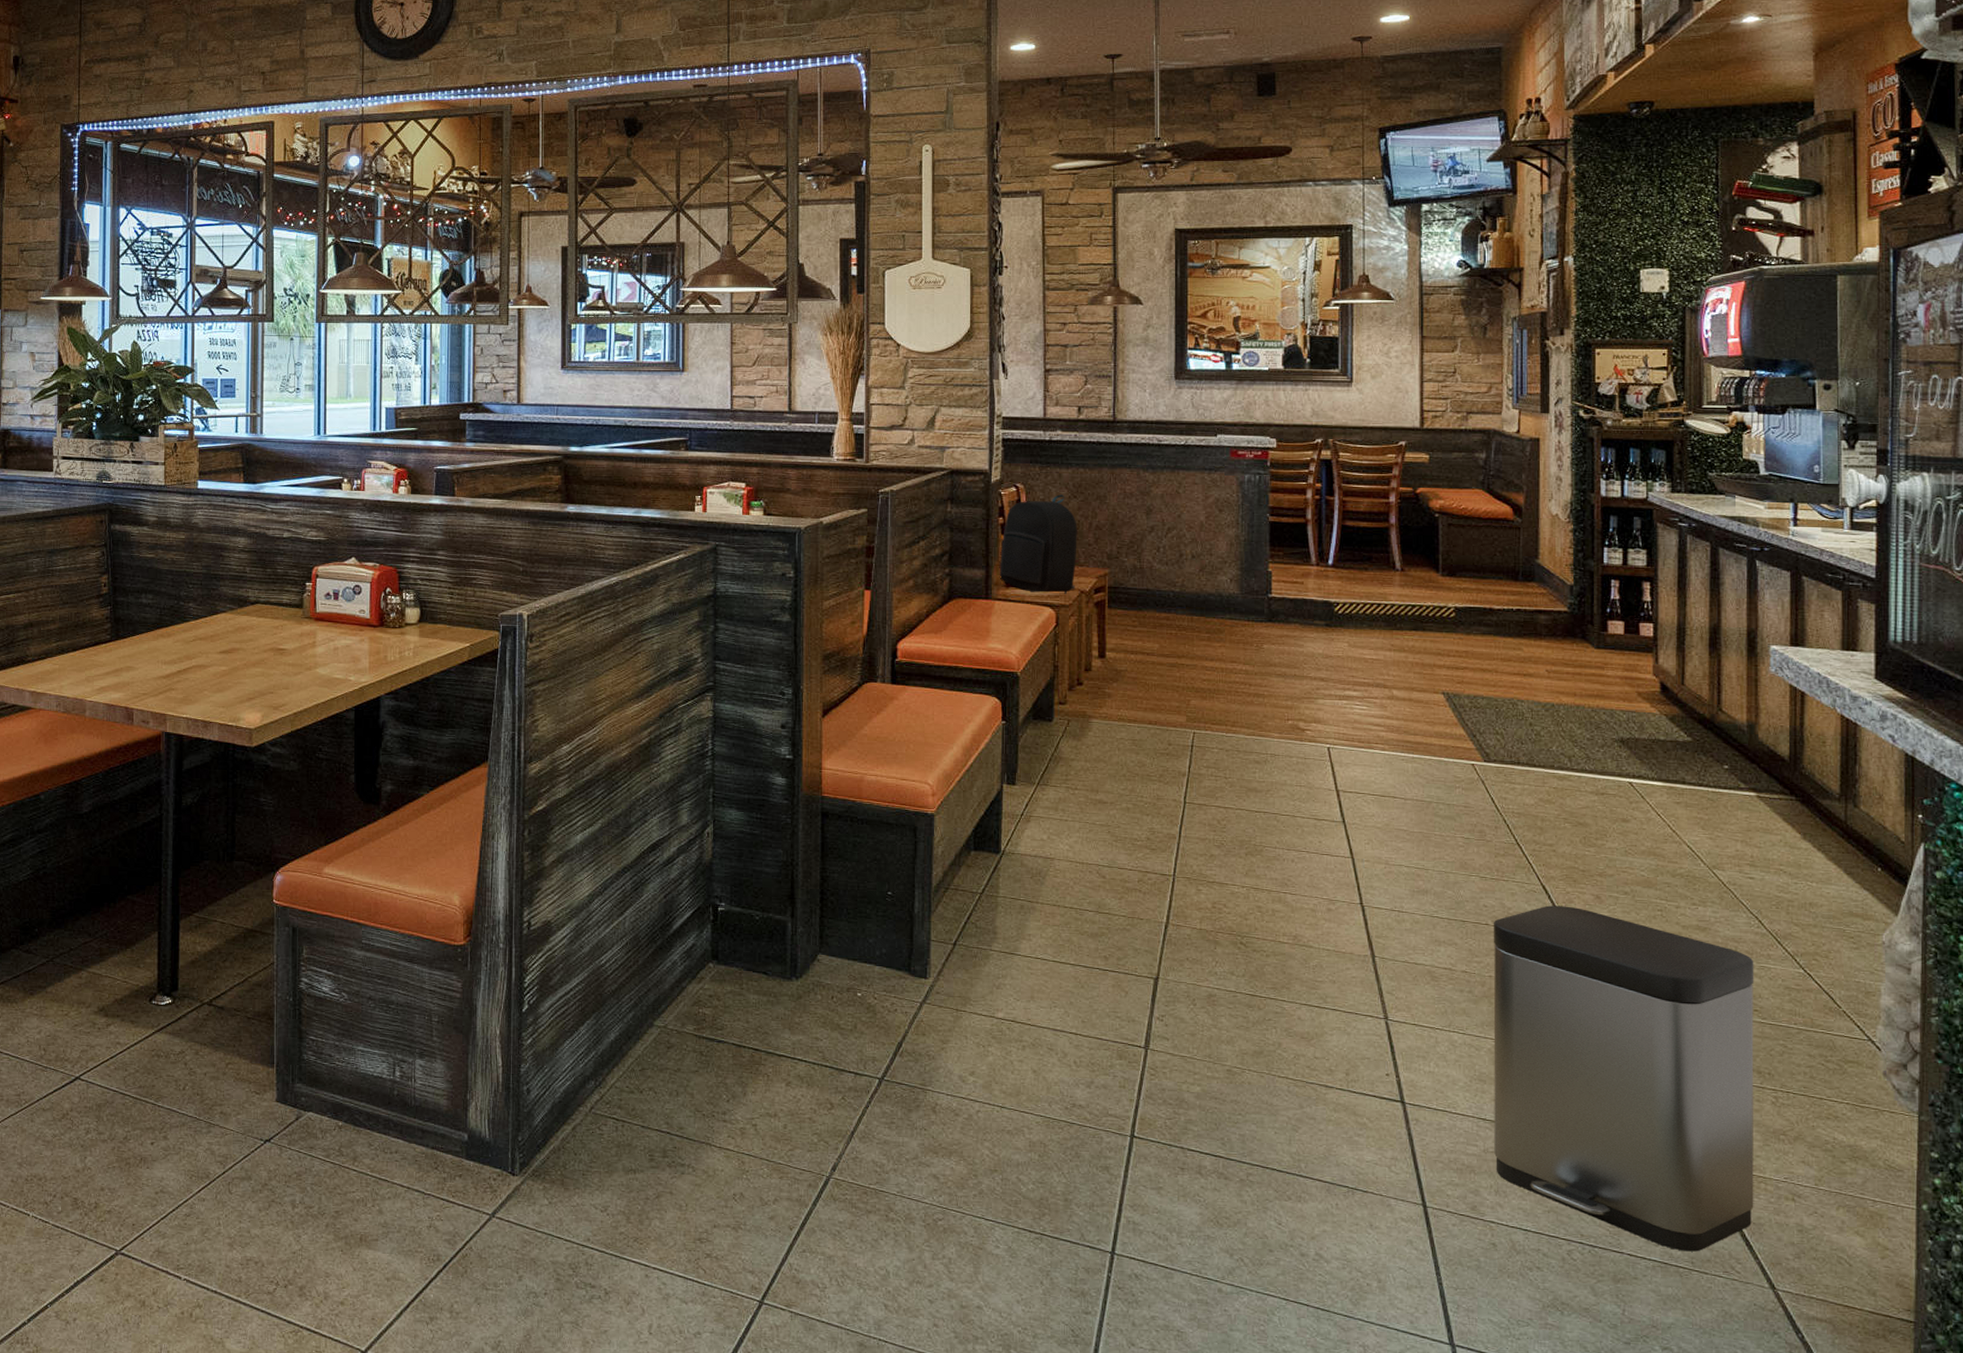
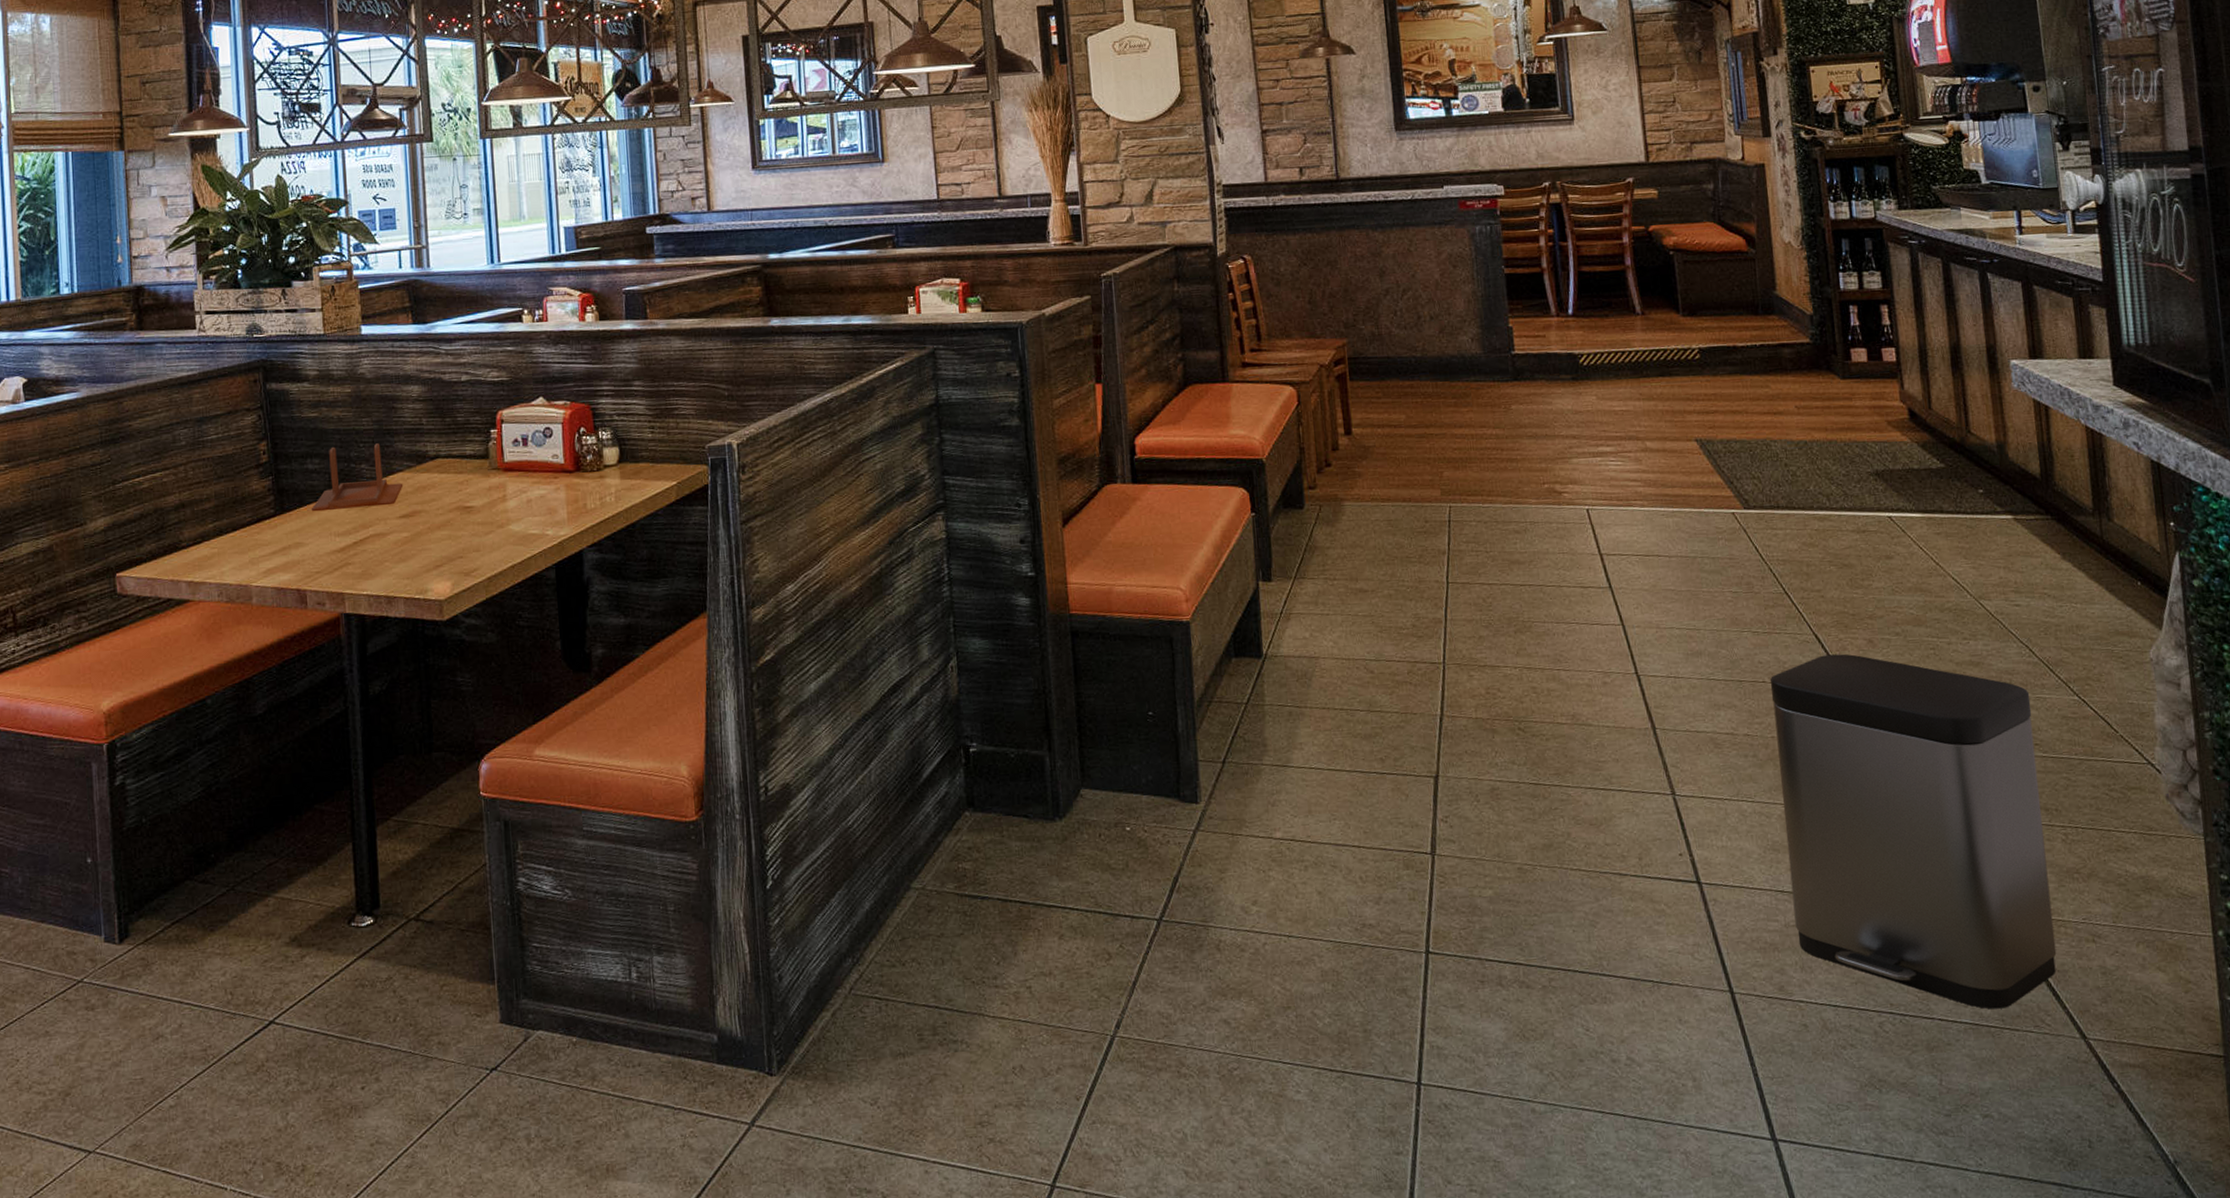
napkin holder: none [142,585,225,641] -> present [311,443,404,512]
backpack: present [999,494,1077,594] -> none [1233,263,1314,371]

